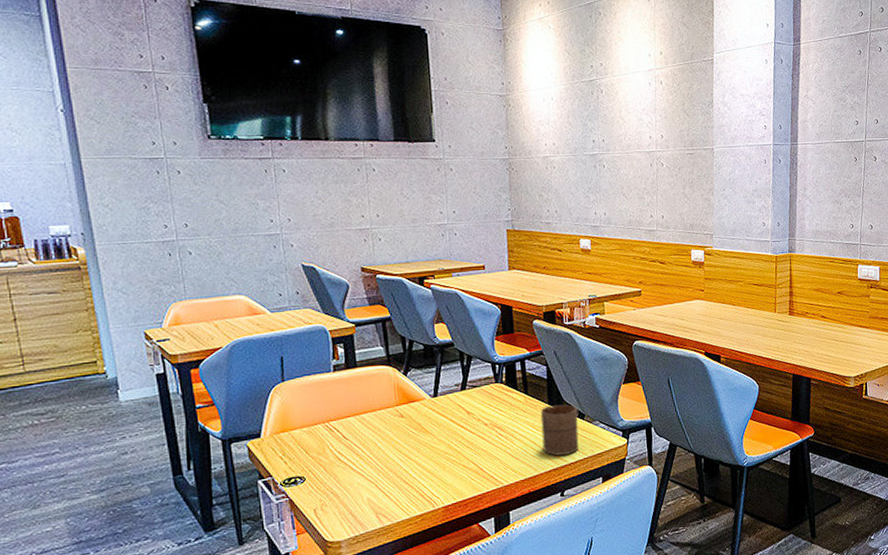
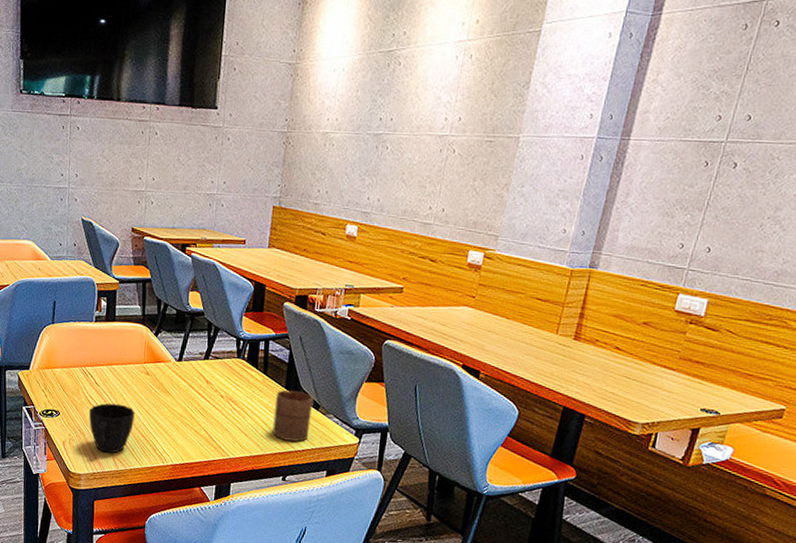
cup: none [339,454,395,511] -> present [88,403,135,453]

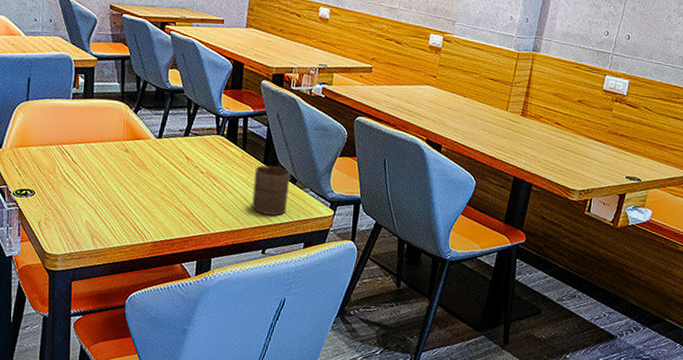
cup: present [88,403,135,453] -> none [65,181,114,232]

